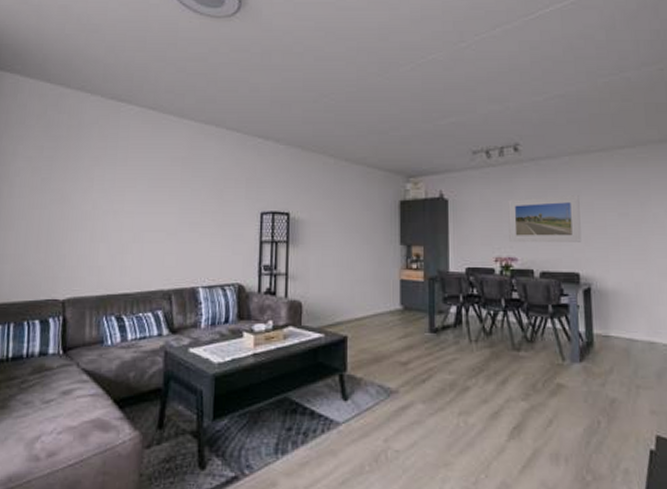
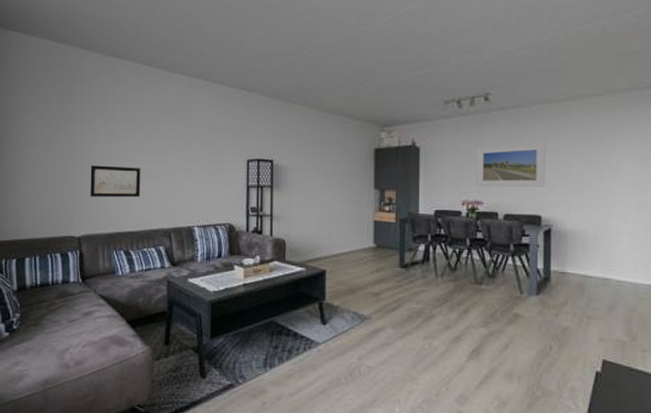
wall art: none [80,218,141,255] -> present [90,165,141,198]

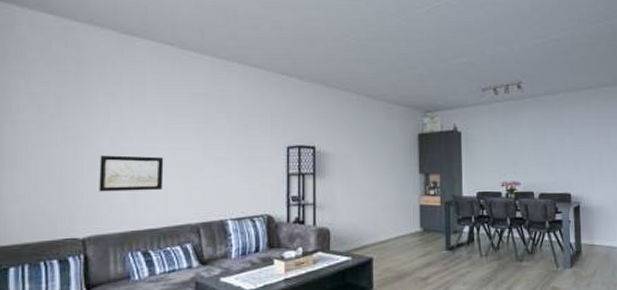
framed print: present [476,143,545,187] -> none [512,127,573,168]

